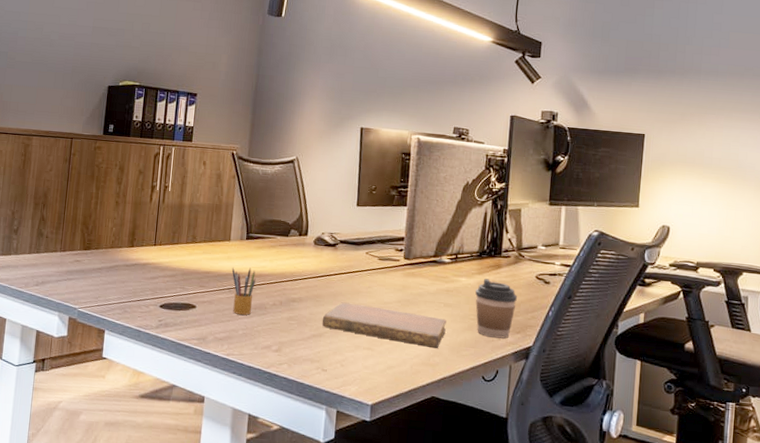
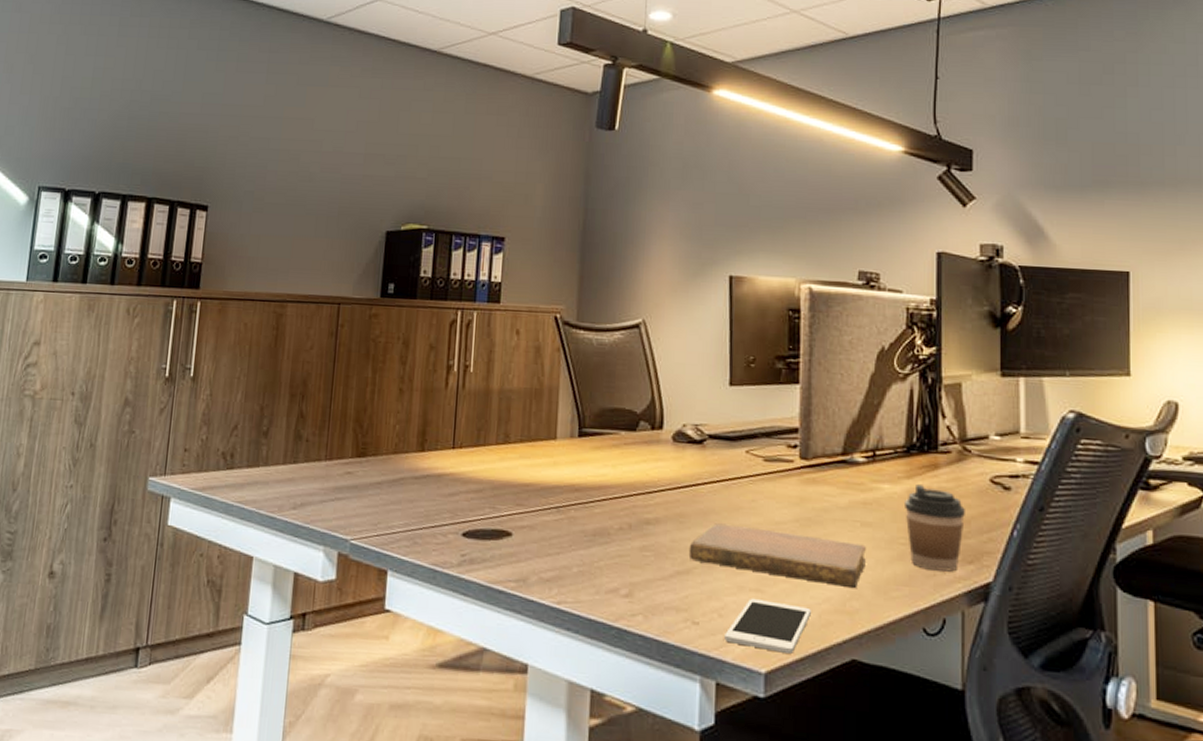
pencil box: present [231,267,256,315] -> none [559,476,594,545]
cell phone: none [344,354,406,392] -> present [724,598,811,654]

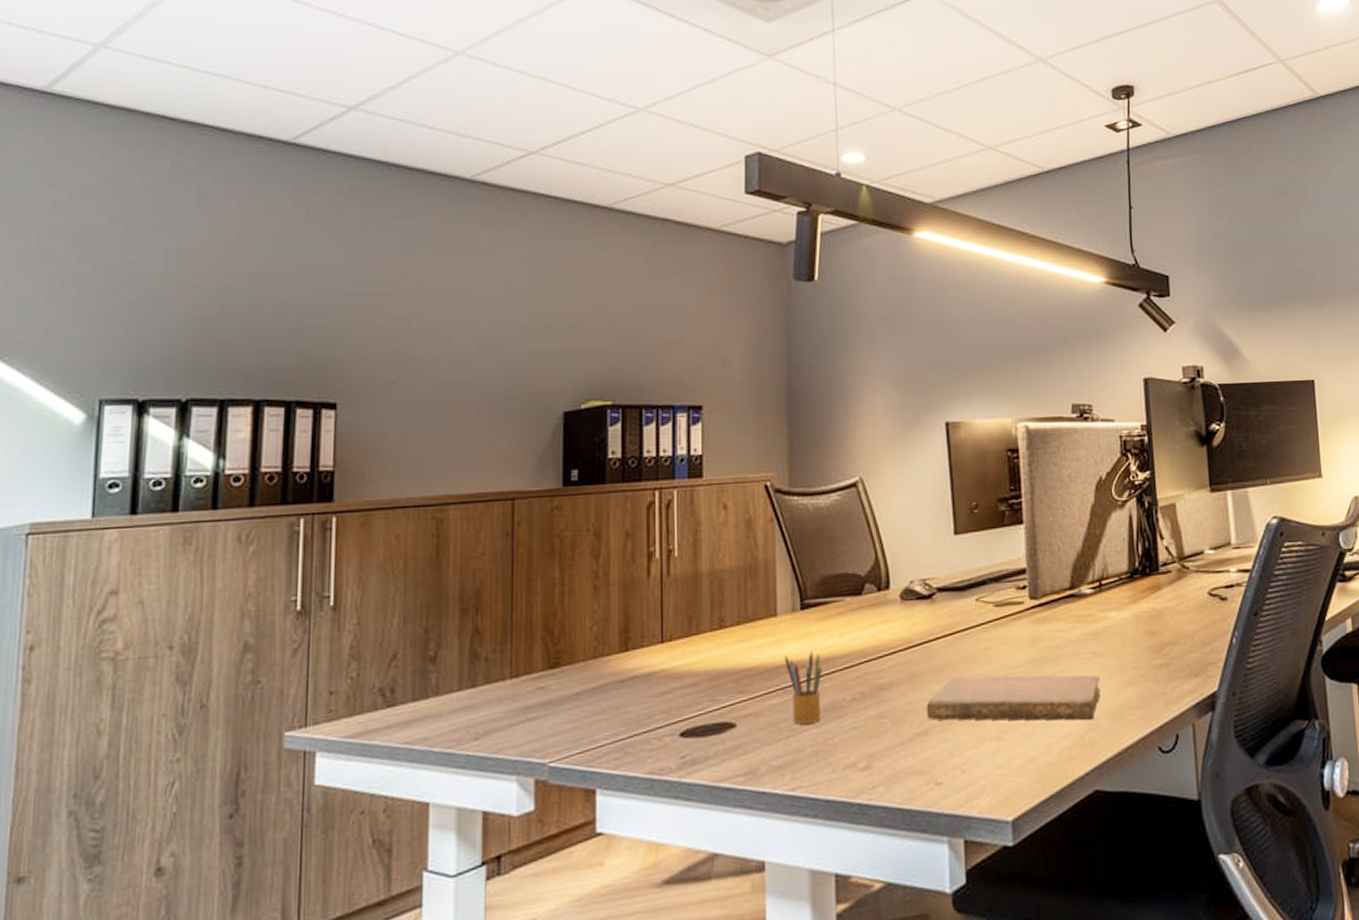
pencil box: none [559,476,594,545] -> present [784,650,822,725]
cell phone: present [724,598,811,654] -> none [969,746,1052,798]
coffee cup: present [905,485,965,572] -> none [1132,607,1188,689]

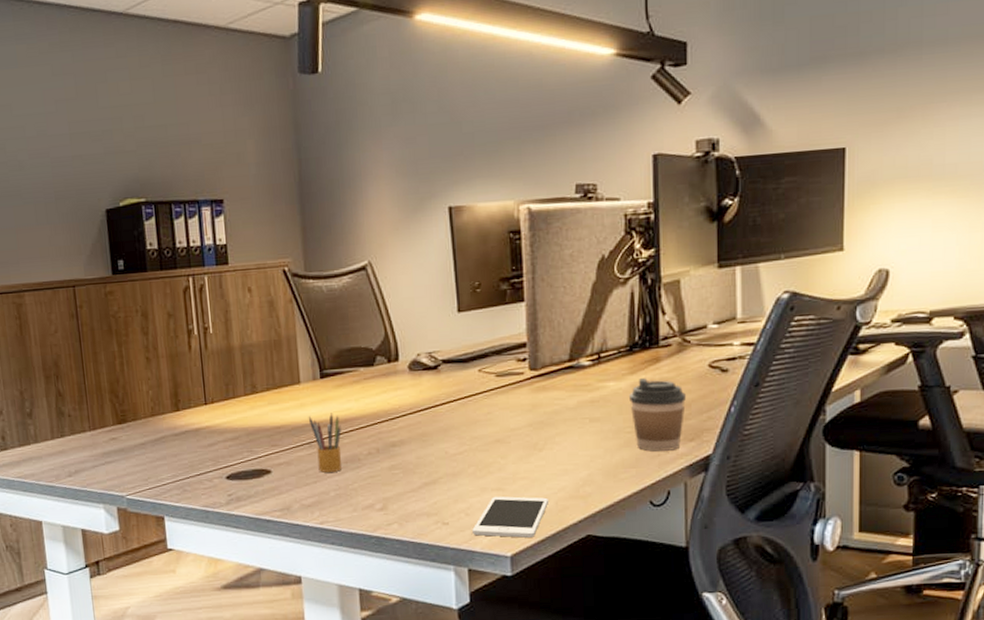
notebook: present [926,674,1101,721] -> none [433,436,596,476]
cell phone: none [969,746,1052,798] -> present [472,496,548,538]
coffee cup: none [1132,607,1188,689] -> present [629,378,686,452]

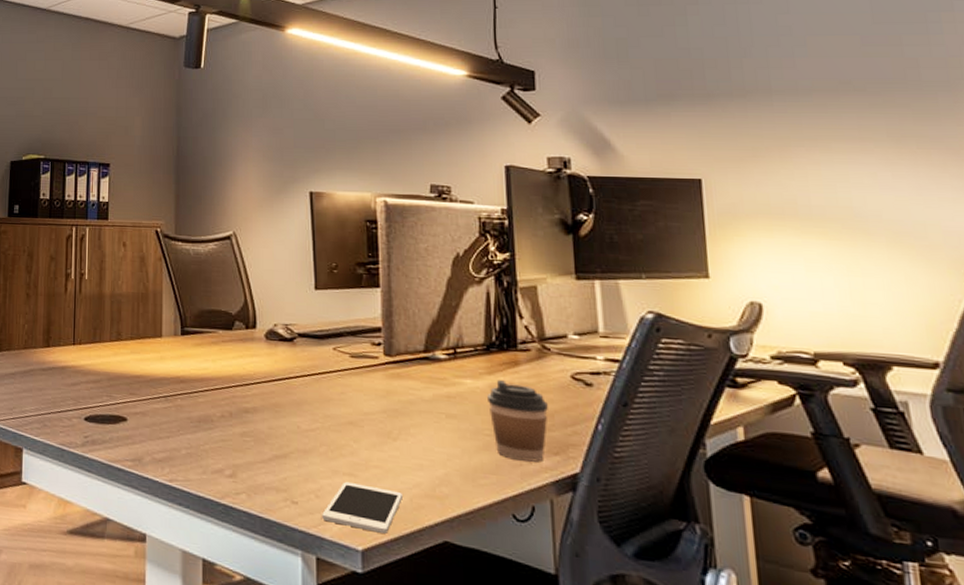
pencil box: present [308,413,343,473] -> none [166,369,197,430]

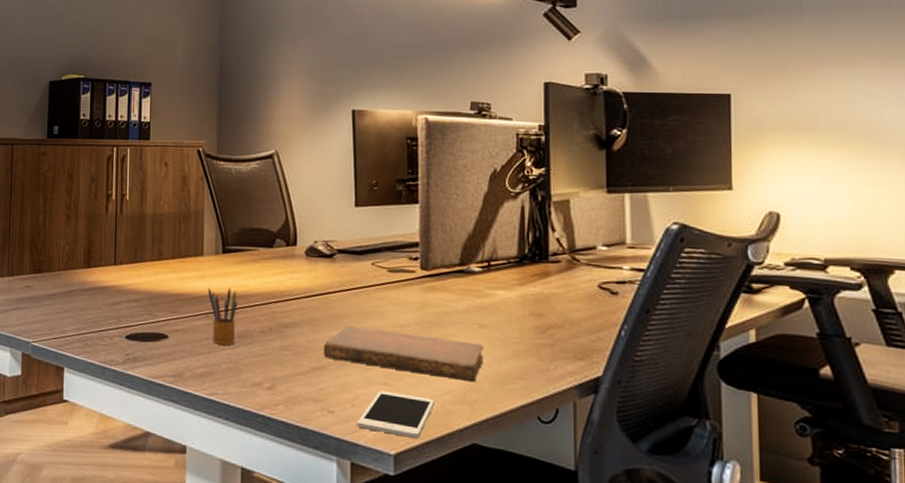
pencil box: none [166,369,197,430] -> present [207,287,238,345]
notebook: none [285,413,453,475] -> present [323,326,483,381]
coffee cup: present [487,380,548,462] -> none [518,291,575,367]

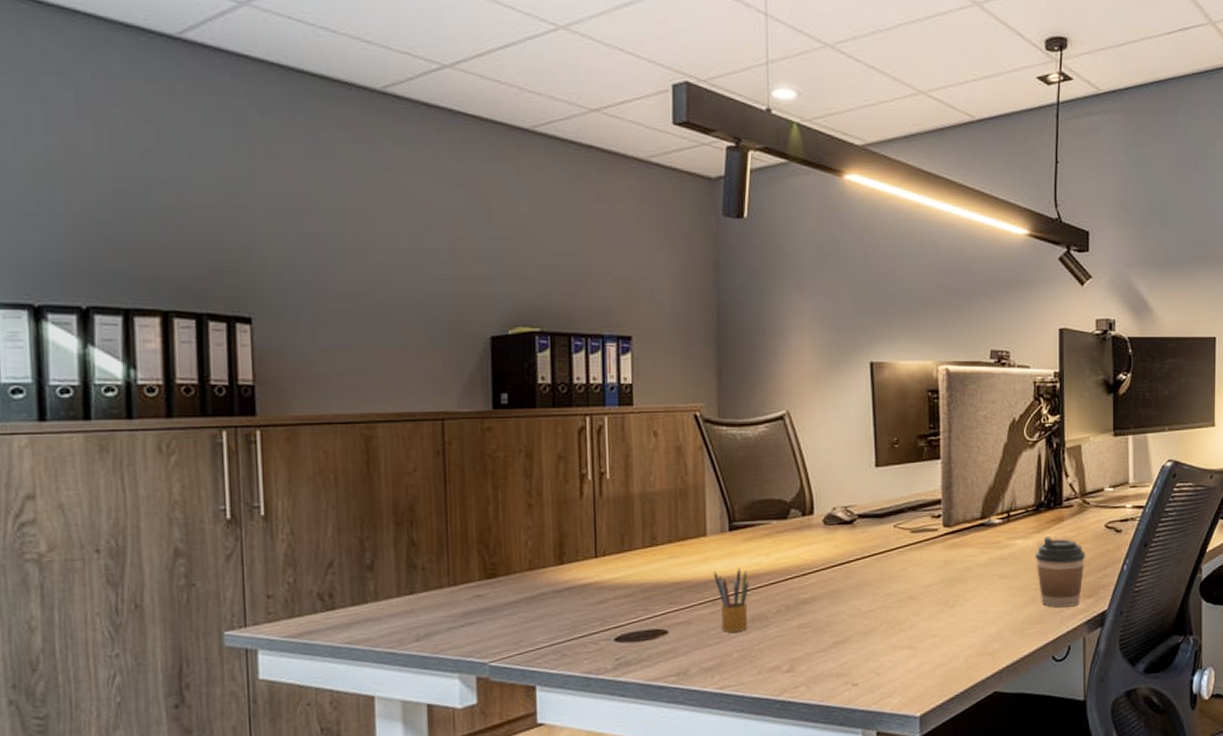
notebook: present [323,326,483,381] -> none [845,593,1004,633]
cell phone: present [357,390,434,438] -> none [882,654,958,697]
coffee cup: none [518,291,575,367] -> present [1035,537,1085,608]

